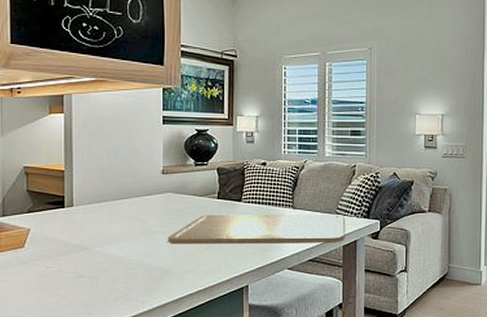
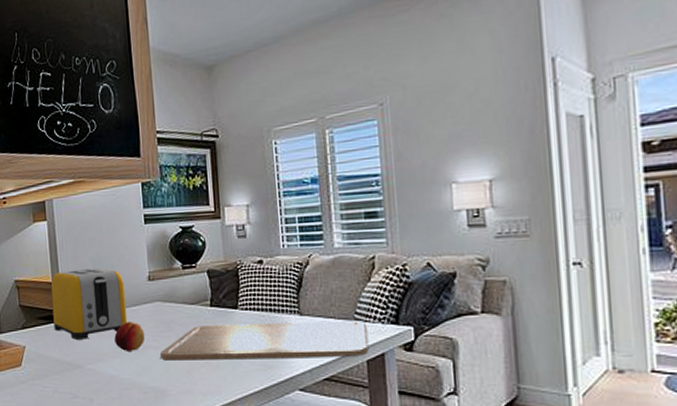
toaster: none [63,160,139,224] -> present [50,268,128,340]
fruit: none [124,210,155,235] -> present [114,322,145,351]

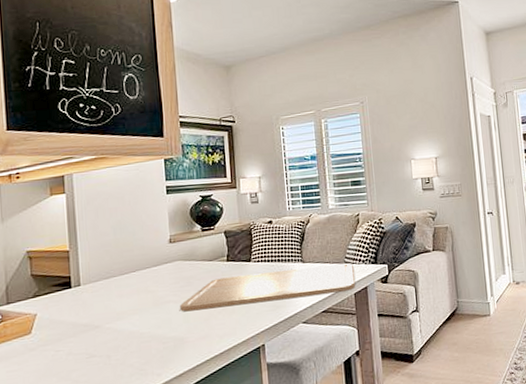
toaster: present [50,268,128,340] -> none [67,235,148,302]
fruit: present [114,322,145,351] -> none [134,280,166,308]

